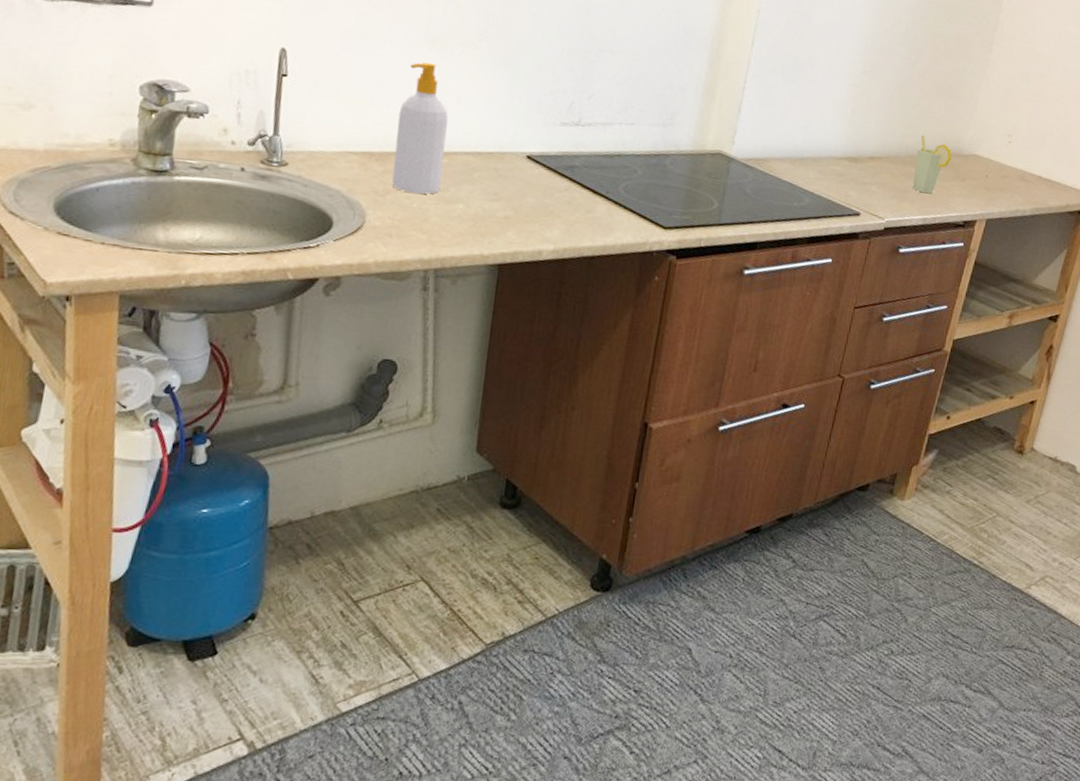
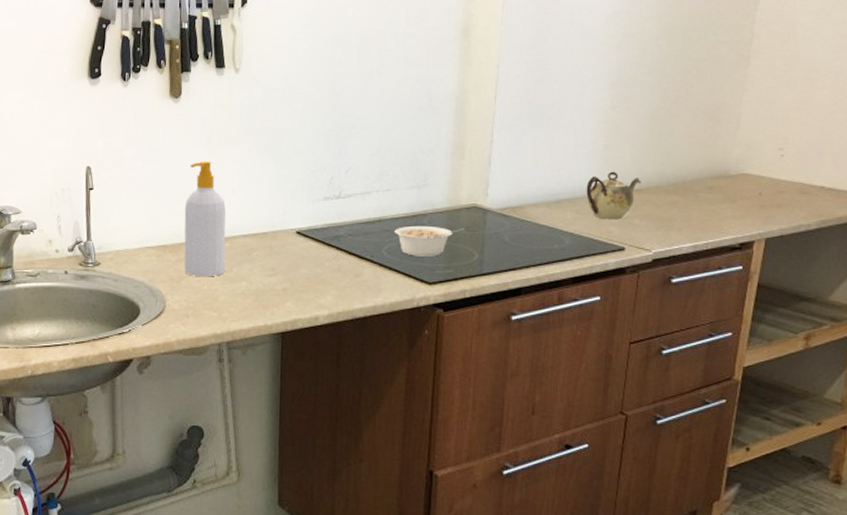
legume: none [634,165,707,200] -> present [394,225,465,257]
teapot: none [830,135,883,185] -> present [586,171,642,220]
cup: present [912,134,952,194] -> none [677,160,718,220]

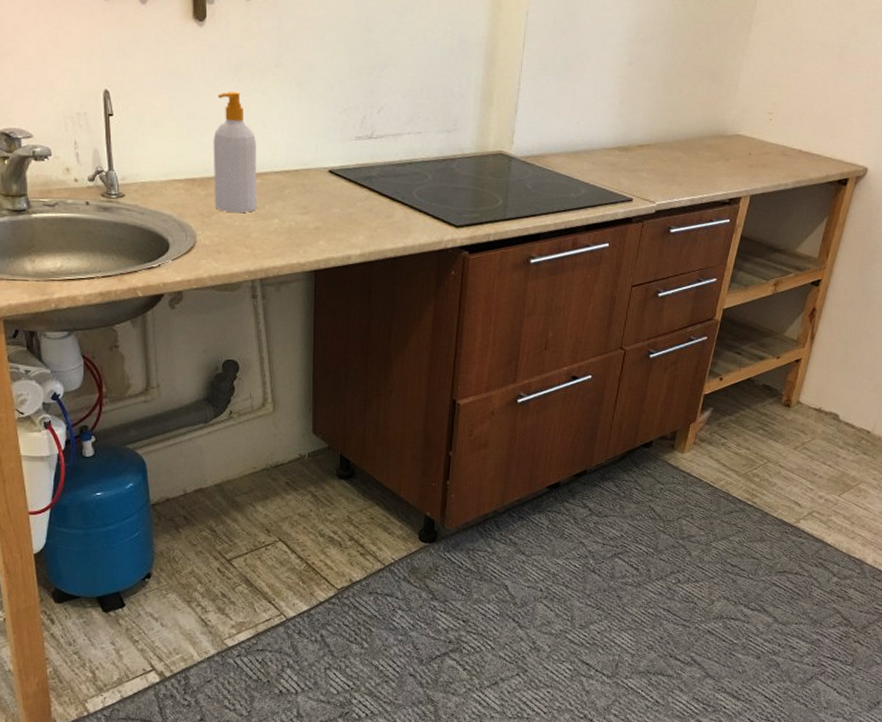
legume: present [394,225,465,257] -> none [425,169,491,201]
teapot: present [586,171,642,220] -> none [602,125,651,172]

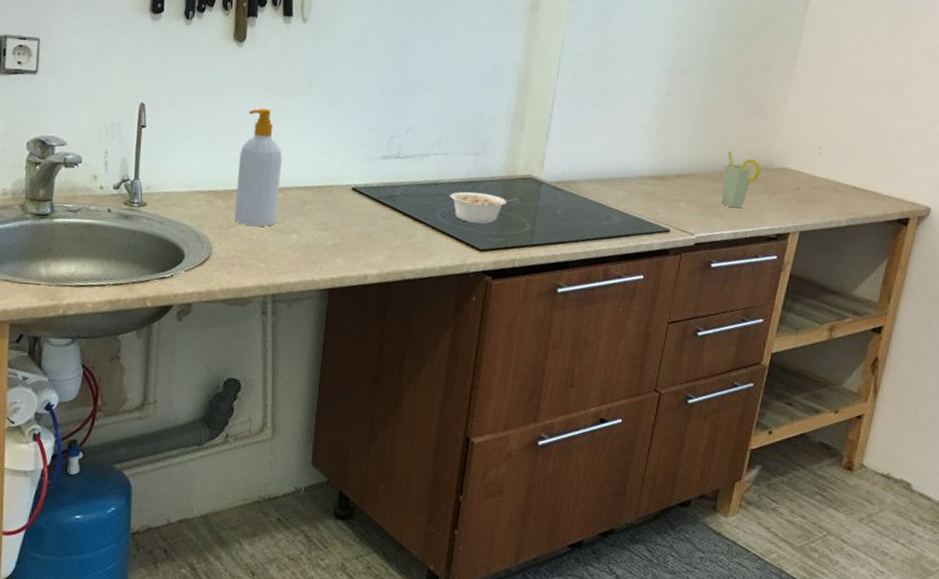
legume: none [425,169,491,201] -> present [450,191,519,224]
cup: none [680,119,716,176] -> present [721,150,760,209]

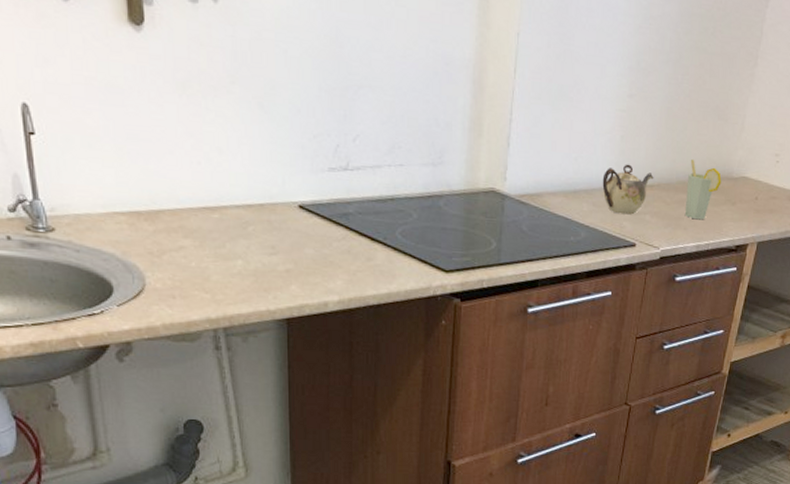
soap bottle: present [234,108,282,227] -> none [160,111,216,252]
legume: present [450,191,519,224] -> none [409,207,483,243]
teapot: none [637,154,690,202] -> present [602,164,654,215]

